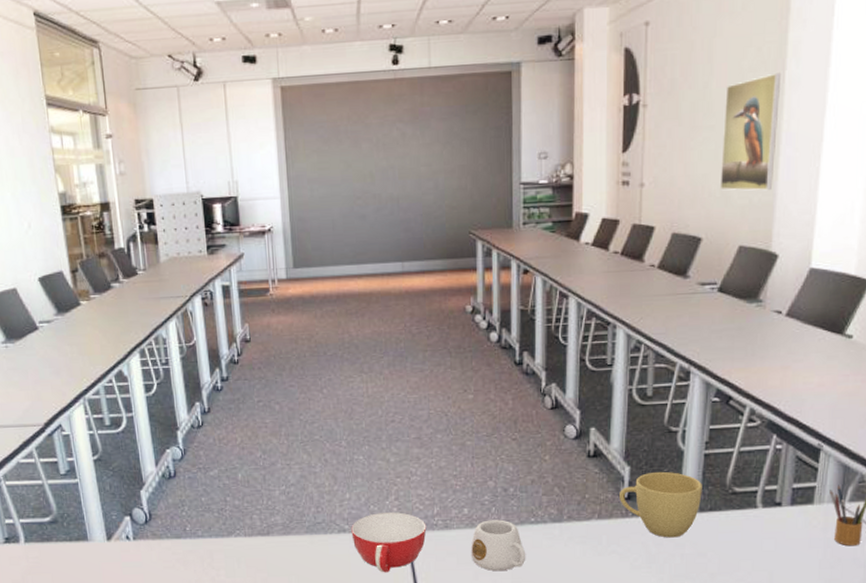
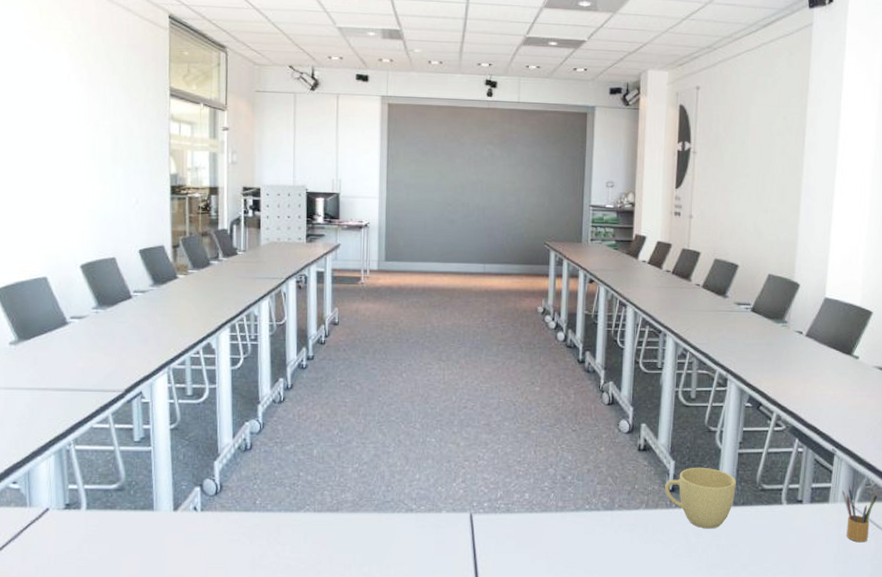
bowl: present [351,512,427,573] -> none [418,494,490,554]
mug: present [470,519,526,572] -> none [529,505,580,556]
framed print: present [719,72,782,191] -> none [753,138,802,231]

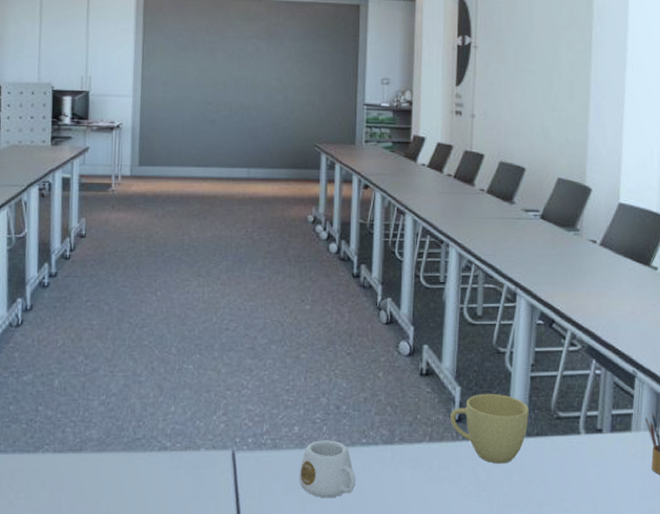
mug: none [529,505,580,556] -> present [299,440,356,498]

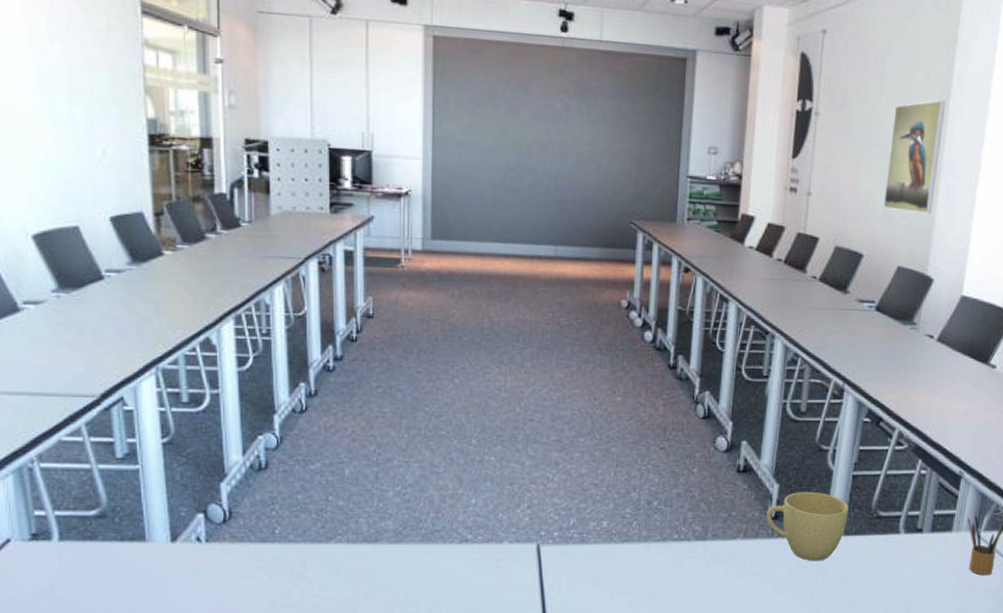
mug: present [299,440,356,498] -> none [606,535,666,592]
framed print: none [540,31,589,131] -> present [883,99,947,215]

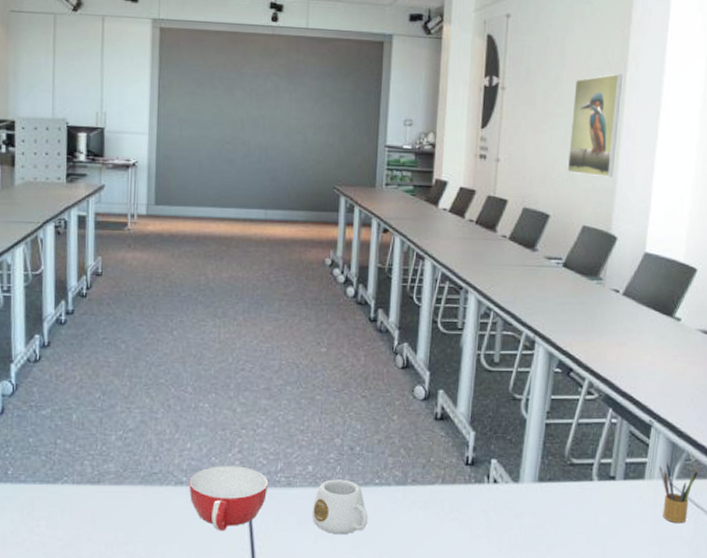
bowl: none [474,522,560,590] -> present [189,466,269,531]
mug: none [606,535,666,592] -> present [312,479,368,535]
cup: present [766,491,849,561] -> none [463,438,543,507]

